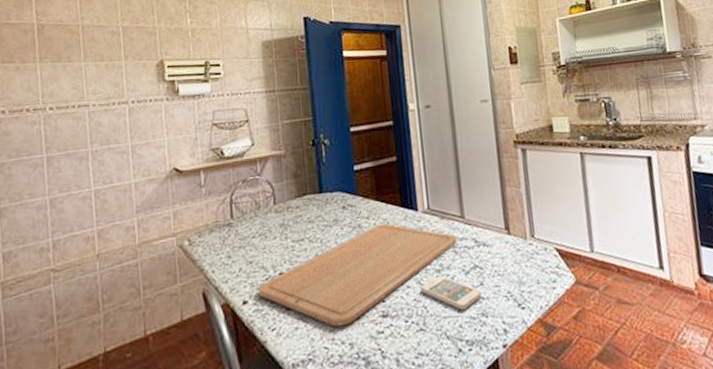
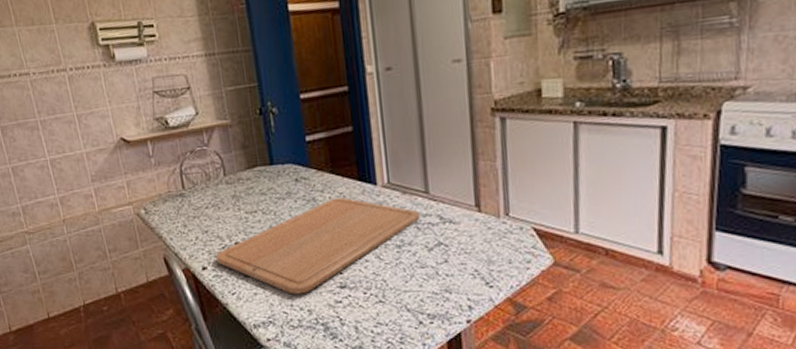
smartphone: present [420,275,482,310] -> none [380,251,446,286]

